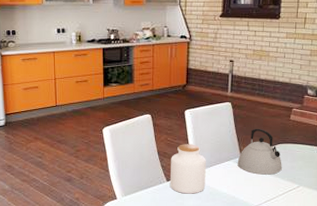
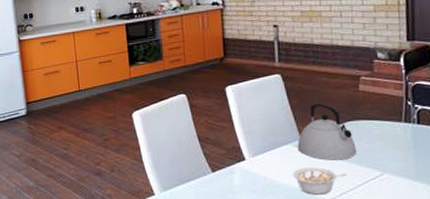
jar: present [169,144,206,194] -> none [214,126,261,187]
legume: none [231,180,273,202] -> present [293,167,347,195]

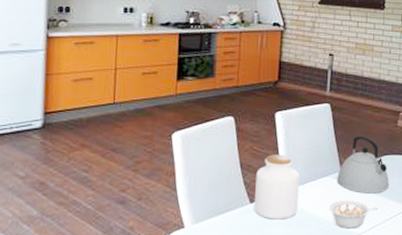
jar: none [214,126,261,187] -> present [253,154,300,220]

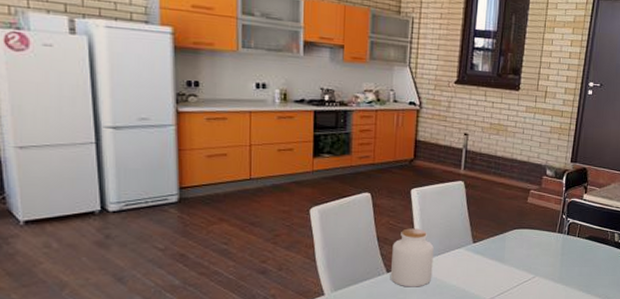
legume: present [329,200,379,229] -> none [461,270,507,295]
kettle: present [337,135,389,194] -> none [469,211,518,264]

